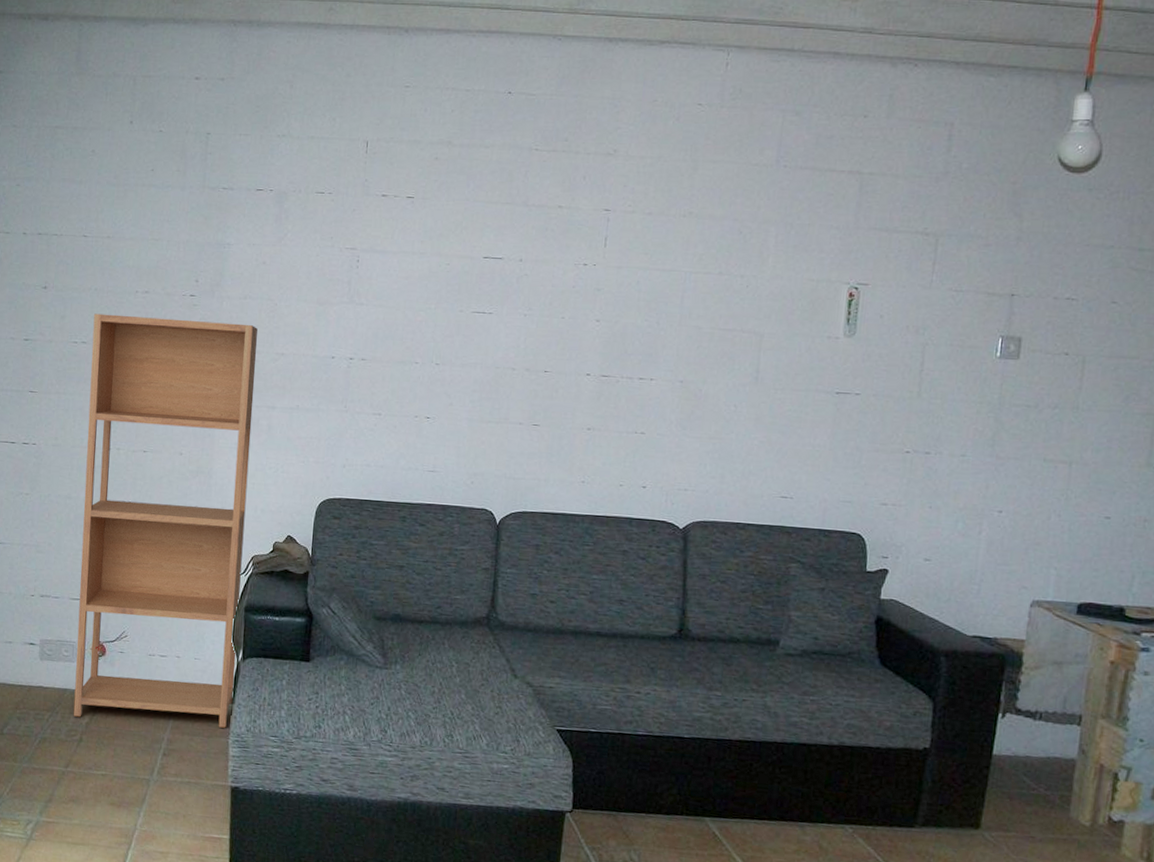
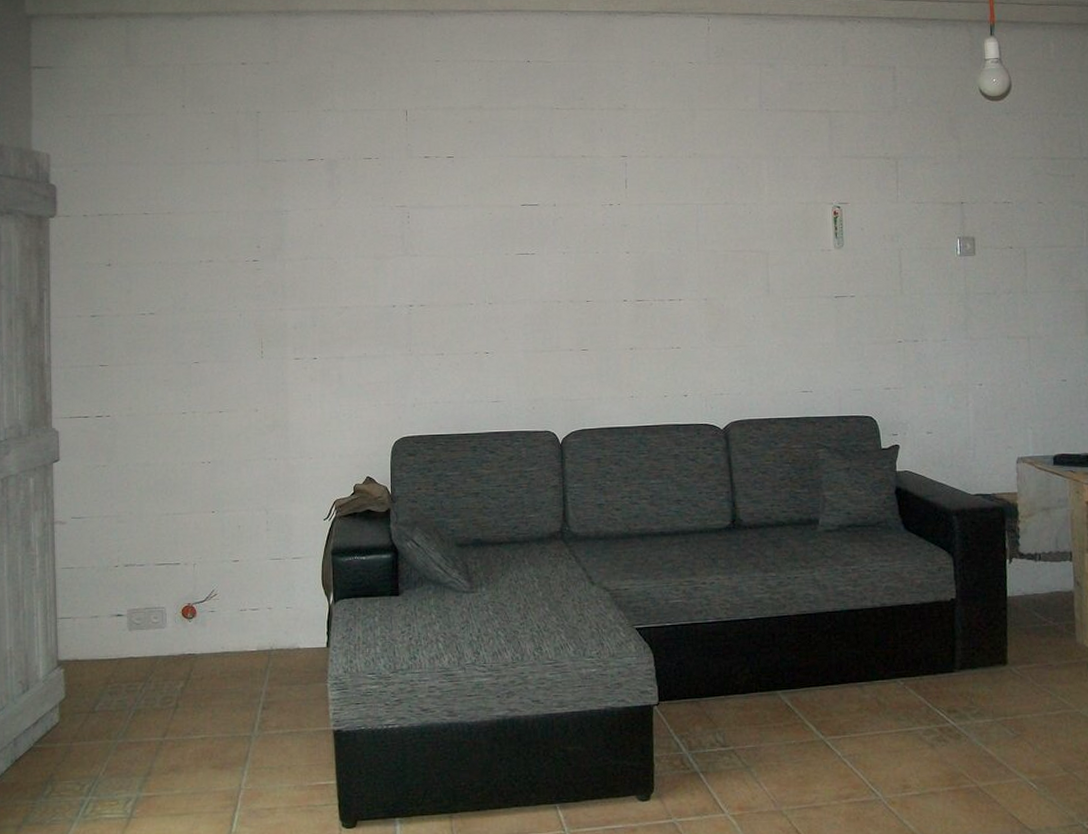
bookcase: present [73,313,257,728] -> none [160,282,328,683]

